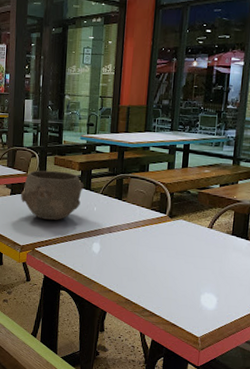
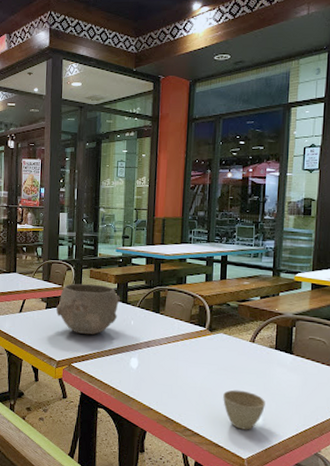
cup: none [180,273,220,311] -> present [223,389,265,430]

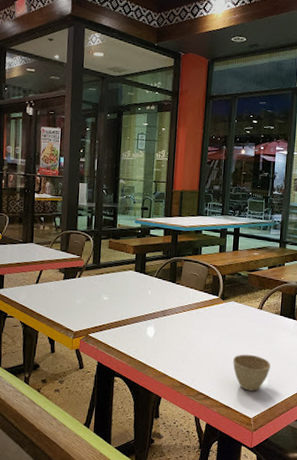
bowl: present [56,283,121,335] -> none [73,254,139,305]

